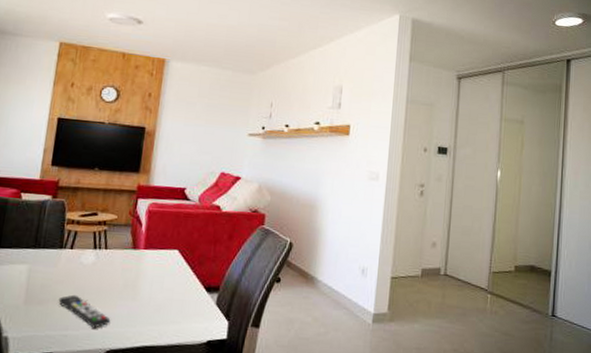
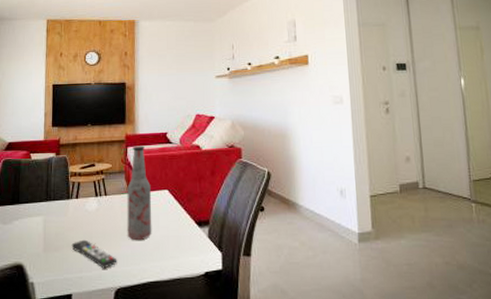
bottle: none [125,198,160,302] -> present [127,145,152,241]

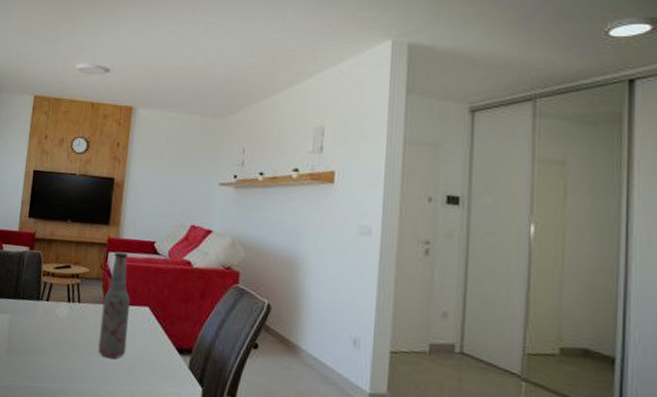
remote control: present [71,239,117,269] -> none [36,347,85,383]

